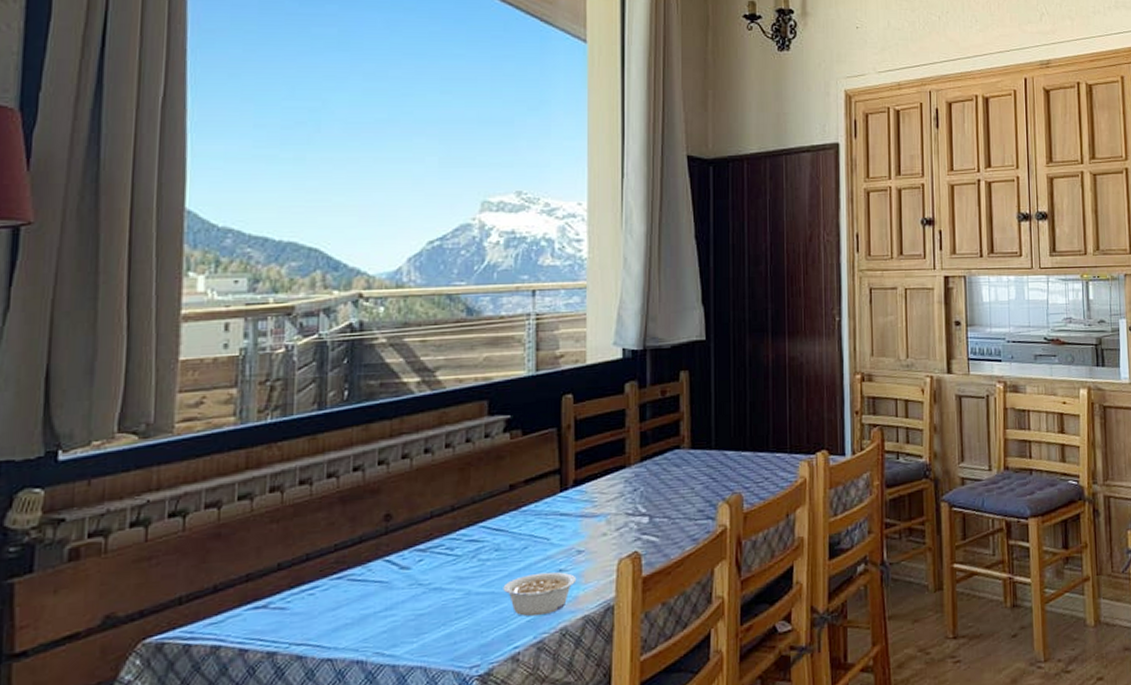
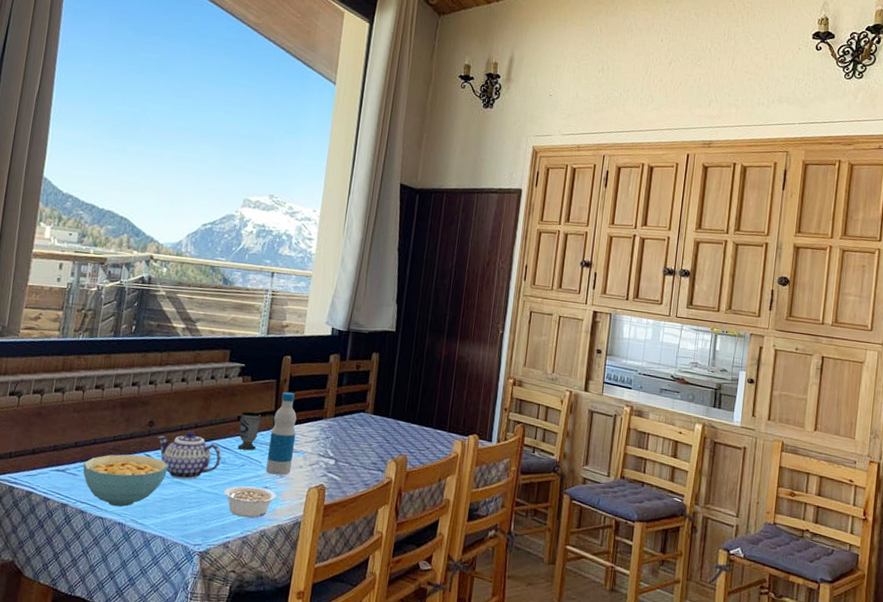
cereal bowl: none [294,562,419,641] -> present [82,454,168,507]
teapot: none [399,516,494,584] -> present [158,431,222,480]
cup: none [514,475,541,528] -> present [238,411,261,451]
bottle: none [558,441,593,552] -> present [266,392,297,475]

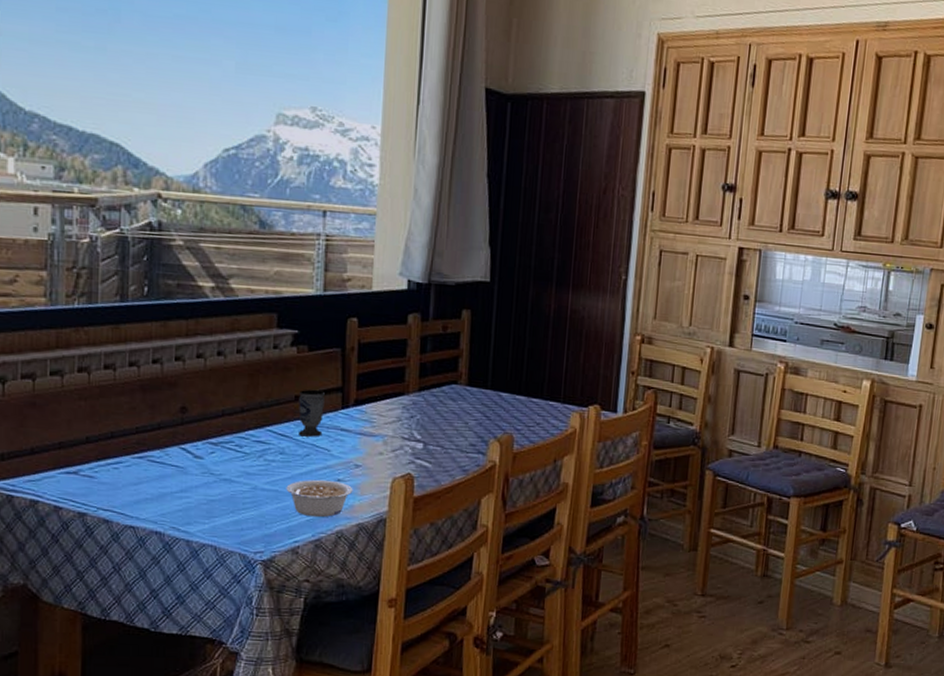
cereal bowl: present [82,454,168,507] -> none [101,449,211,513]
teapot: present [158,431,222,480] -> none [194,416,279,476]
bottle: present [266,392,297,475] -> none [337,363,372,465]

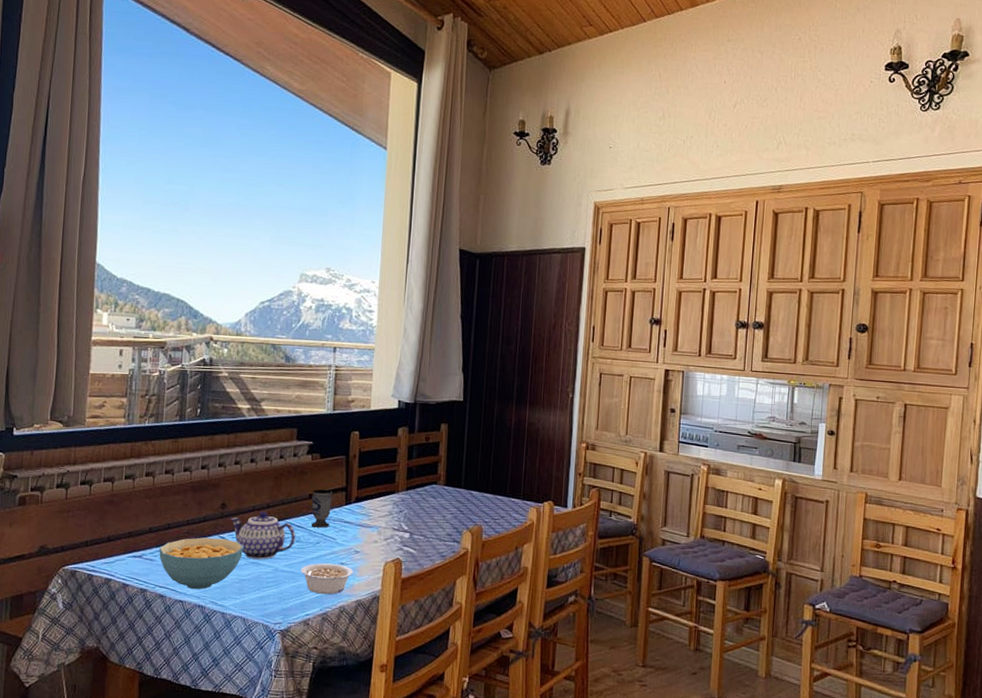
cereal bowl: none [101,449,211,513] -> present [159,537,243,590]
teapot: none [194,416,279,476] -> present [231,511,296,560]

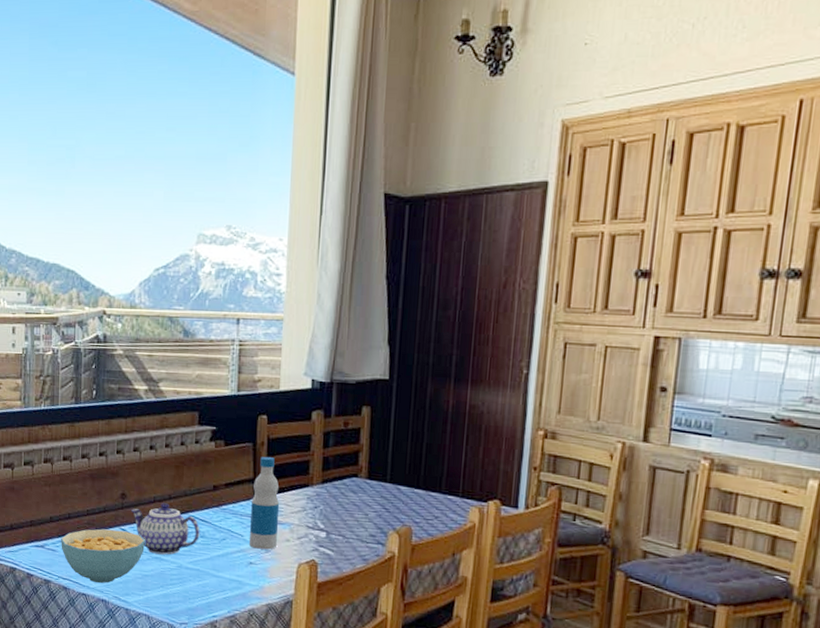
legume: present [300,563,354,595] -> none [206,561,263,596]
cup: present [312,489,332,528] -> none [216,480,239,523]
bottle: none [341,468,369,551] -> present [249,457,280,550]

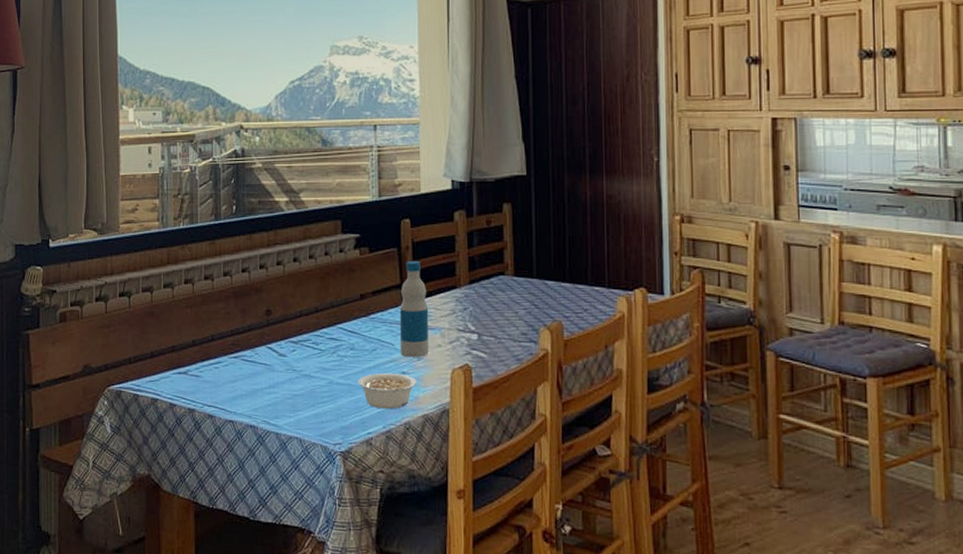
cereal bowl: present [61,528,145,584] -> none [205,349,293,408]
teapot: present [131,503,200,555] -> none [277,316,349,372]
legume: none [206,561,263,596] -> present [358,372,417,410]

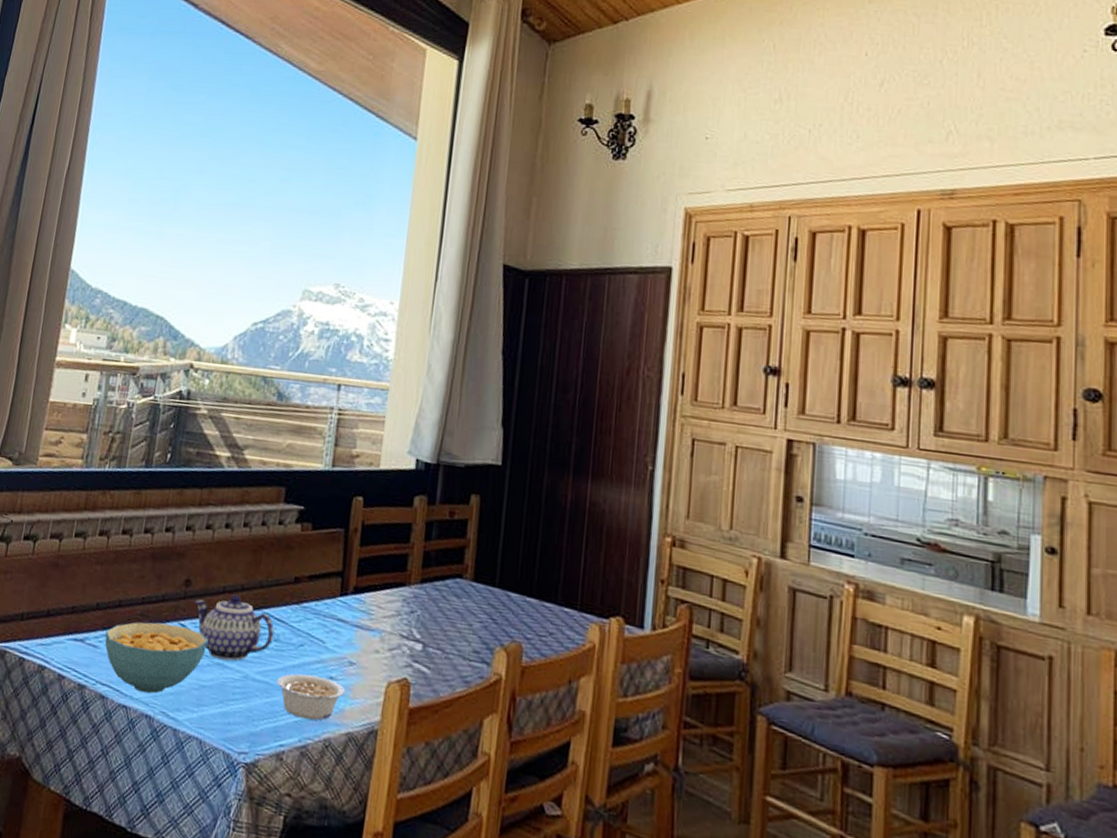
cereal bowl: none [205,349,293,408] -> present [104,622,207,694]
teapot: none [277,316,349,372] -> present [195,594,275,662]
bottle: present [400,261,429,357] -> none [331,546,372,662]

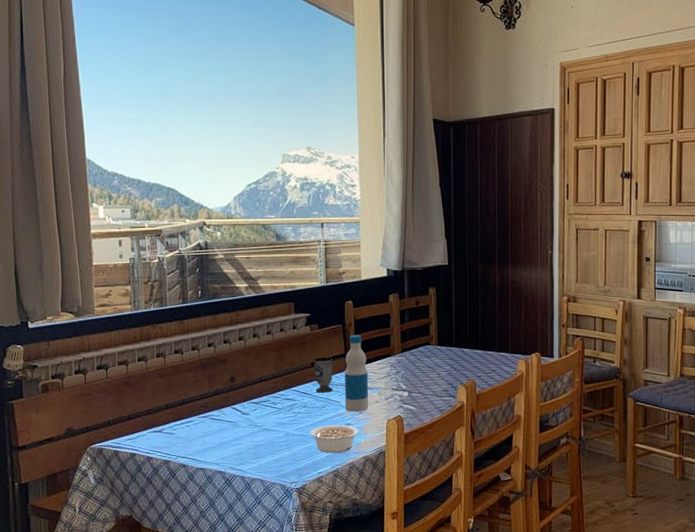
cereal bowl: present [104,622,207,694] -> none [177,409,255,458]
teapot: present [195,594,275,662] -> none [241,382,303,426]
cup: none [295,571,325,626] -> present [314,357,333,393]
bottle: none [331,546,372,662] -> present [345,335,369,412]

